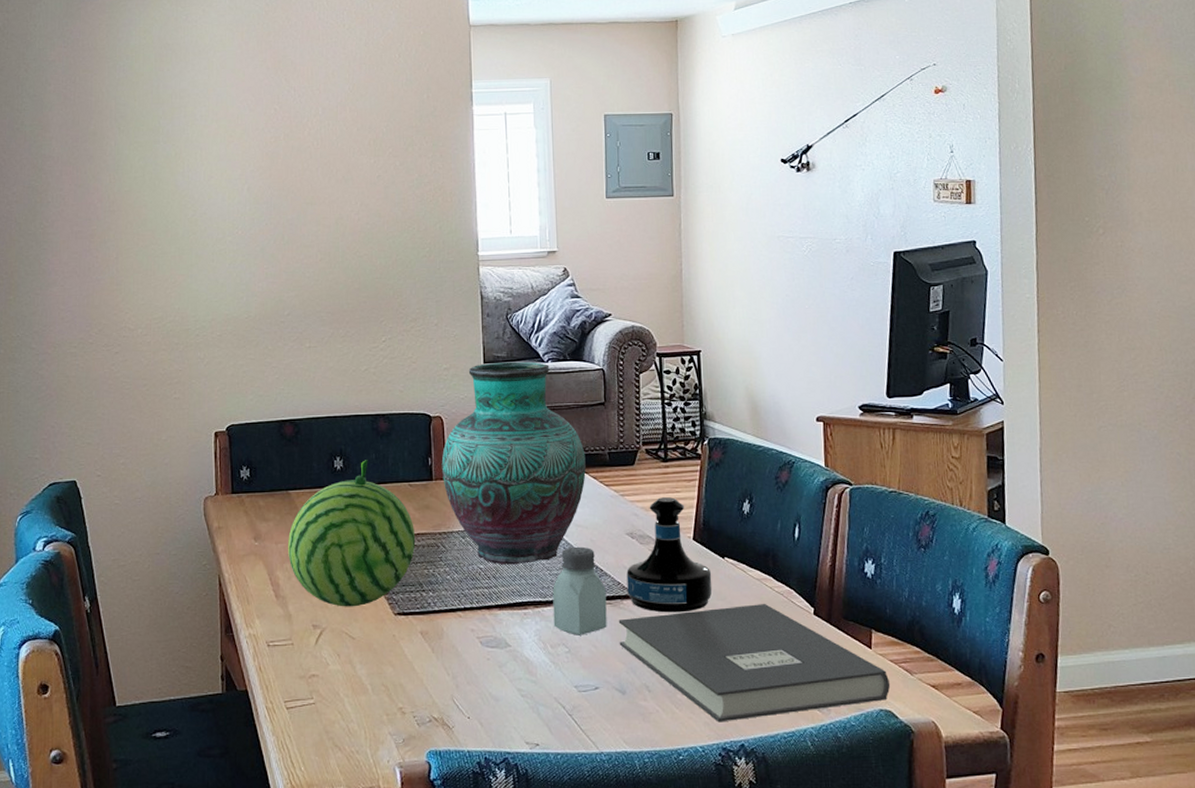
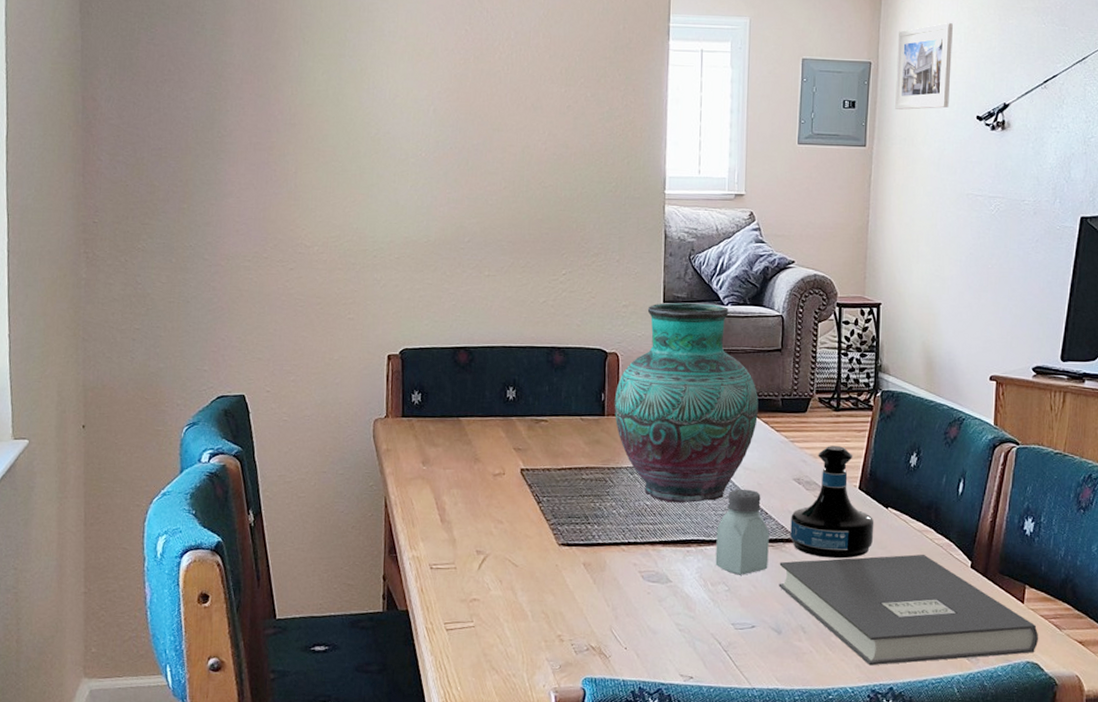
fruit: present [288,460,416,607] -> none [456,391,584,536]
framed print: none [696,70,753,158] -> present [895,23,953,110]

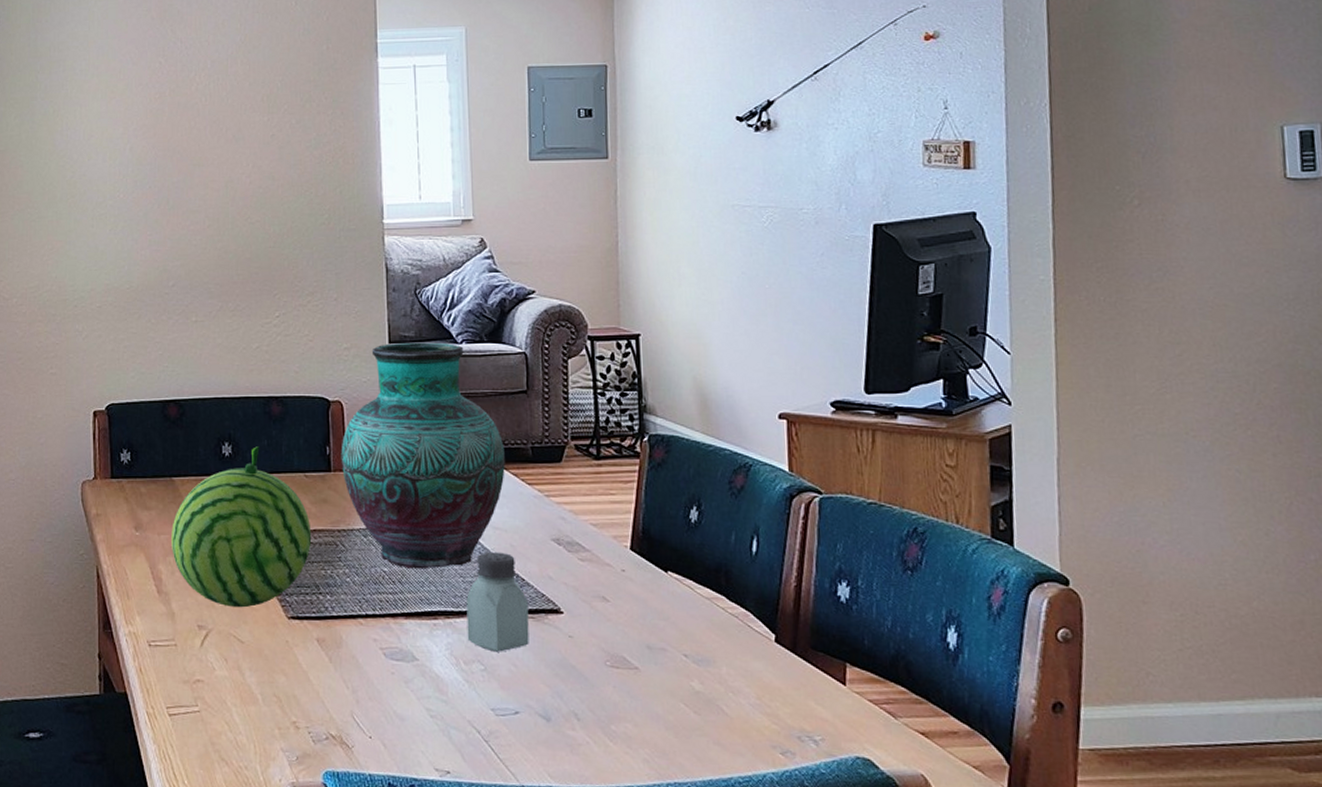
fruit: none [456,391,584,536] -> present [172,446,312,608]
book: present [778,554,1039,666] -> none [542,626,869,760]
tequila bottle: present [790,446,874,559] -> none [552,500,653,632]
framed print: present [895,23,953,110] -> none [635,15,702,115]

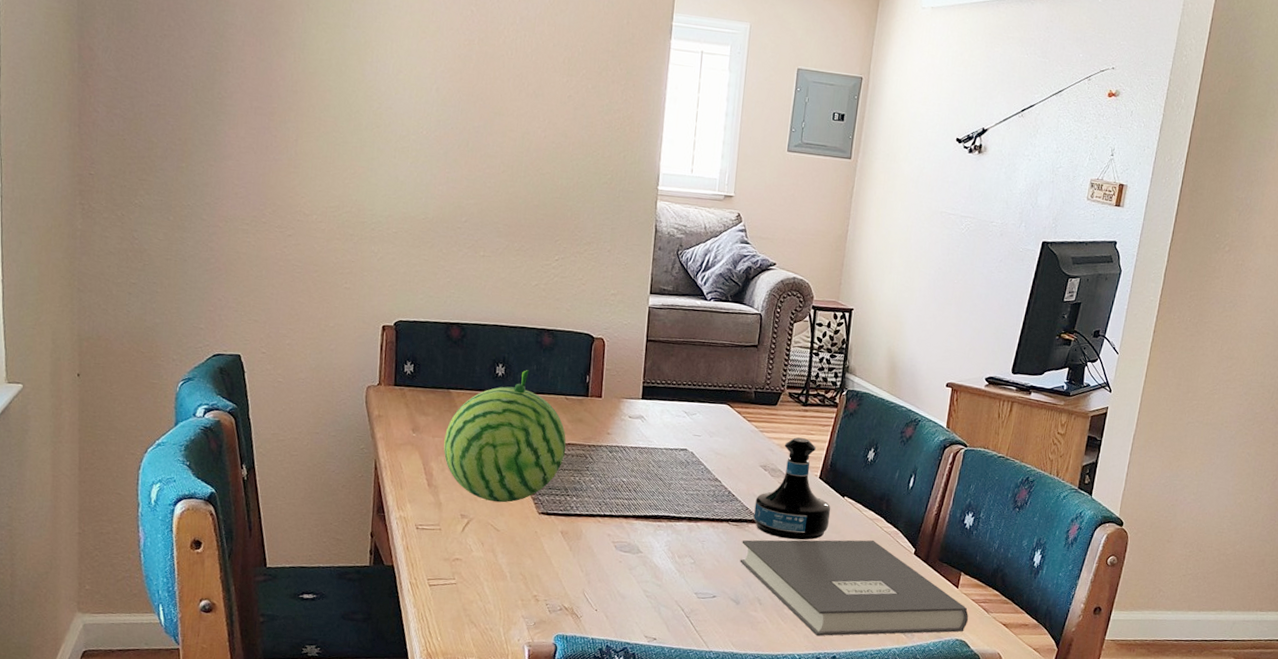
vase: present [341,342,505,569] -> none [597,294,733,482]
saltshaker: present [466,551,529,652] -> none [683,472,735,550]
book: none [542,626,869,760] -> present [740,540,969,636]
tequila bottle: none [552,500,653,632] -> present [753,437,831,540]

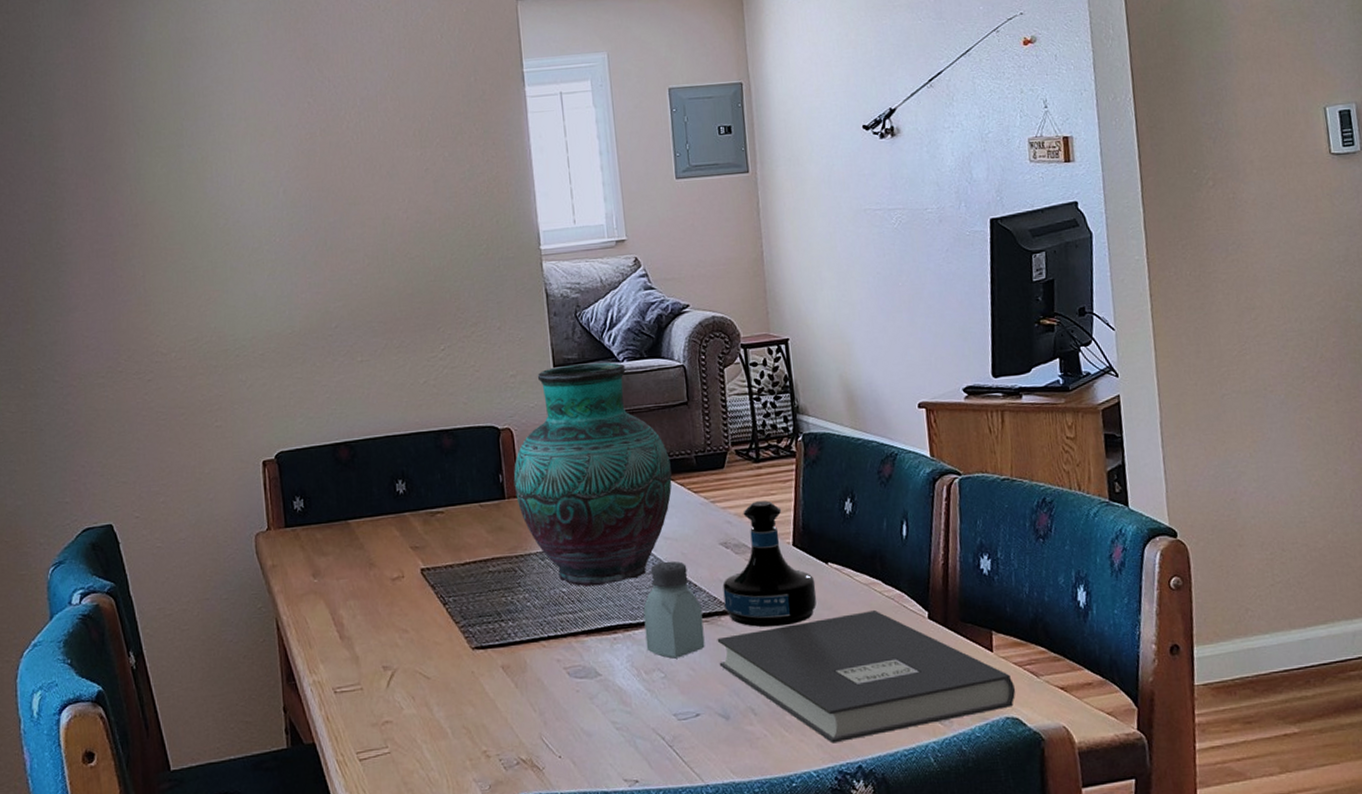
fruit: present [443,370,566,503] -> none [350,481,491,645]
vase: none [597,294,733,482] -> present [513,362,672,587]
saltshaker: none [683,472,735,550] -> present [643,561,705,659]

